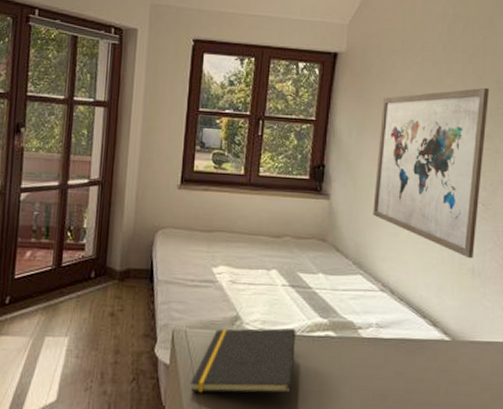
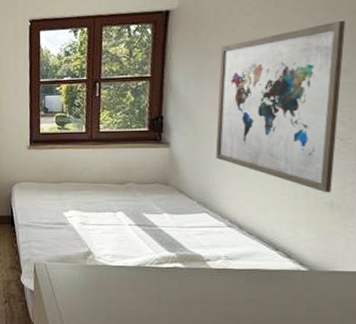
notepad: present [190,327,296,394] -> none [53,260,145,315]

